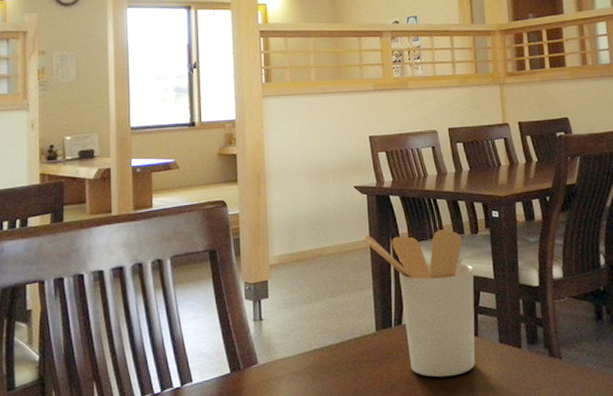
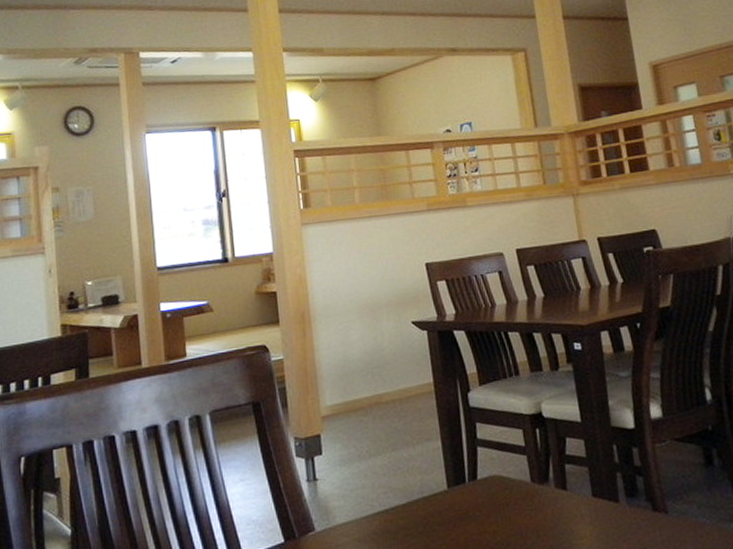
utensil holder: present [364,229,475,378] -> none [427,367,566,540]

